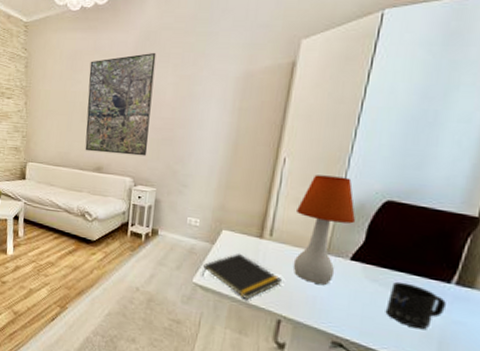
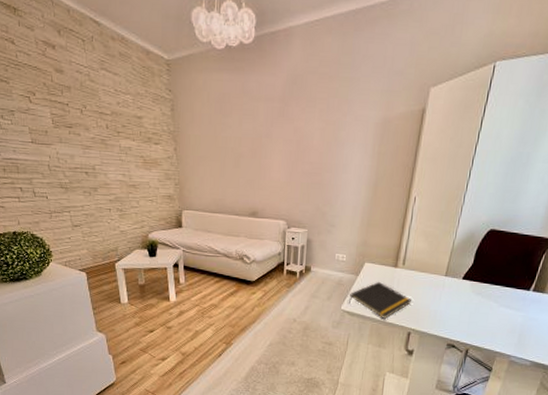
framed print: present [85,52,157,156] -> none [239,96,304,200]
table lamp: present [293,174,355,285] -> none [420,210,467,301]
mug: present [385,281,446,330] -> none [485,293,526,327]

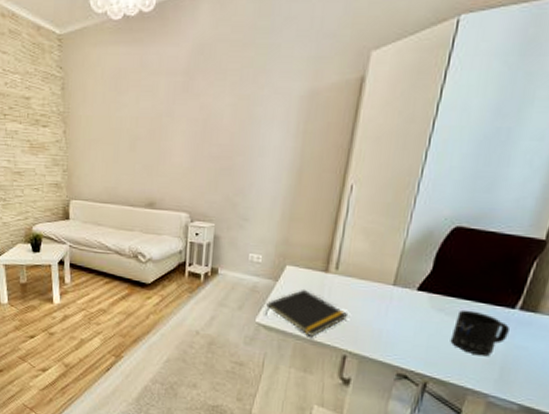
mug: none [485,293,526,327] -> present [450,309,509,356]

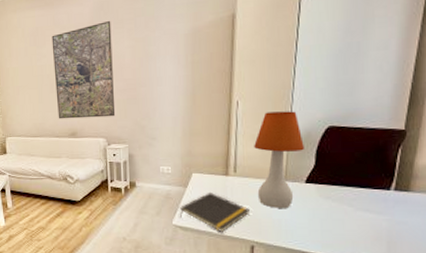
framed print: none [134,68,212,189] -> present [51,20,116,119]
table lamp: none [359,202,424,317] -> present [254,111,304,208]
mug: present [450,309,509,356] -> none [340,195,389,234]

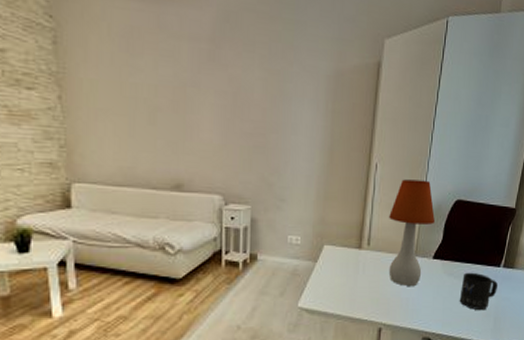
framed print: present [51,20,116,119] -> none [153,38,239,168]
notepad: present [180,193,251,232] -> none [307,269,381,314]
mug: none [340,195,389,234] -> present [459,272,498,311]

